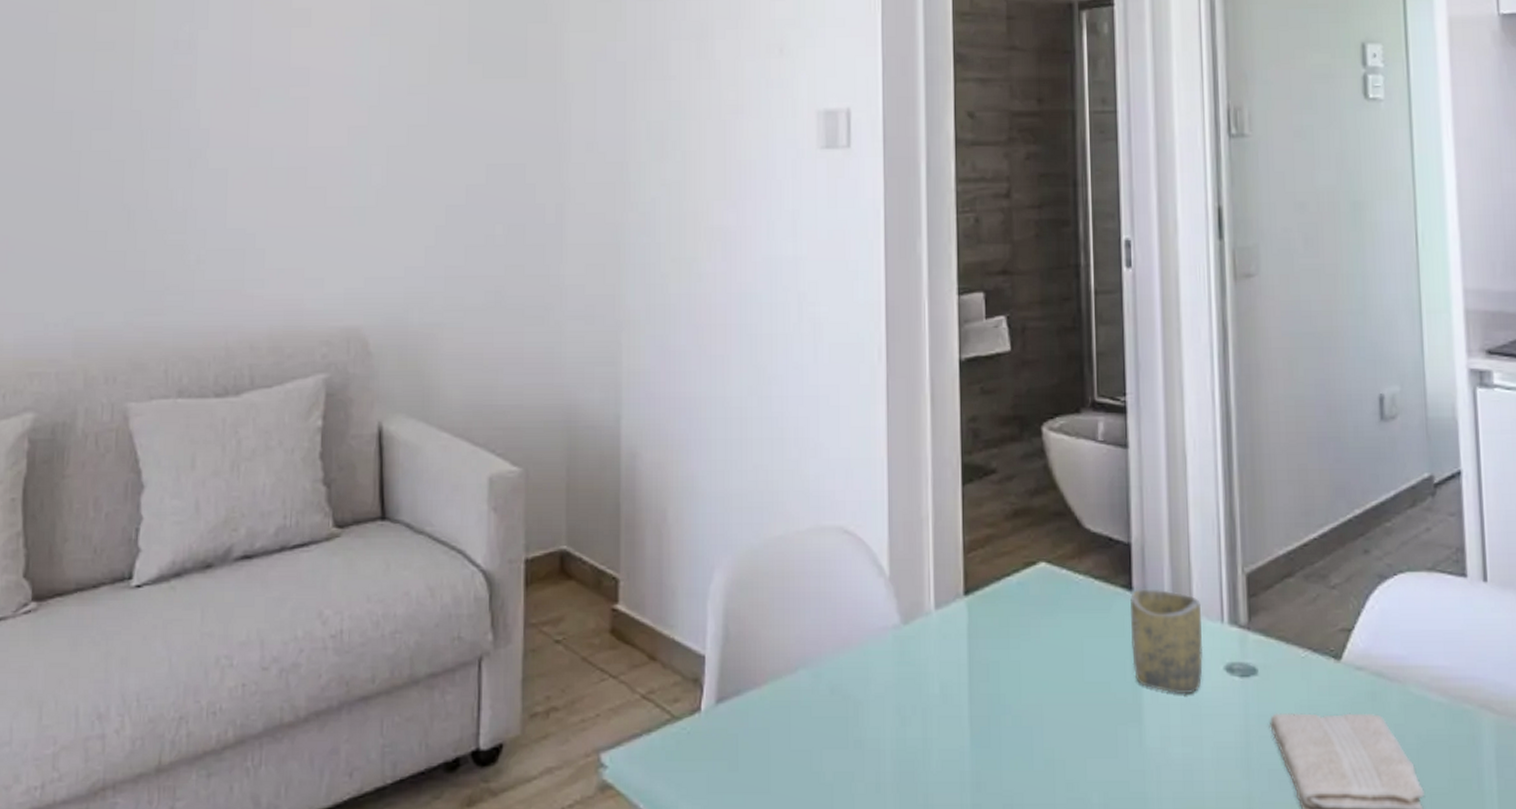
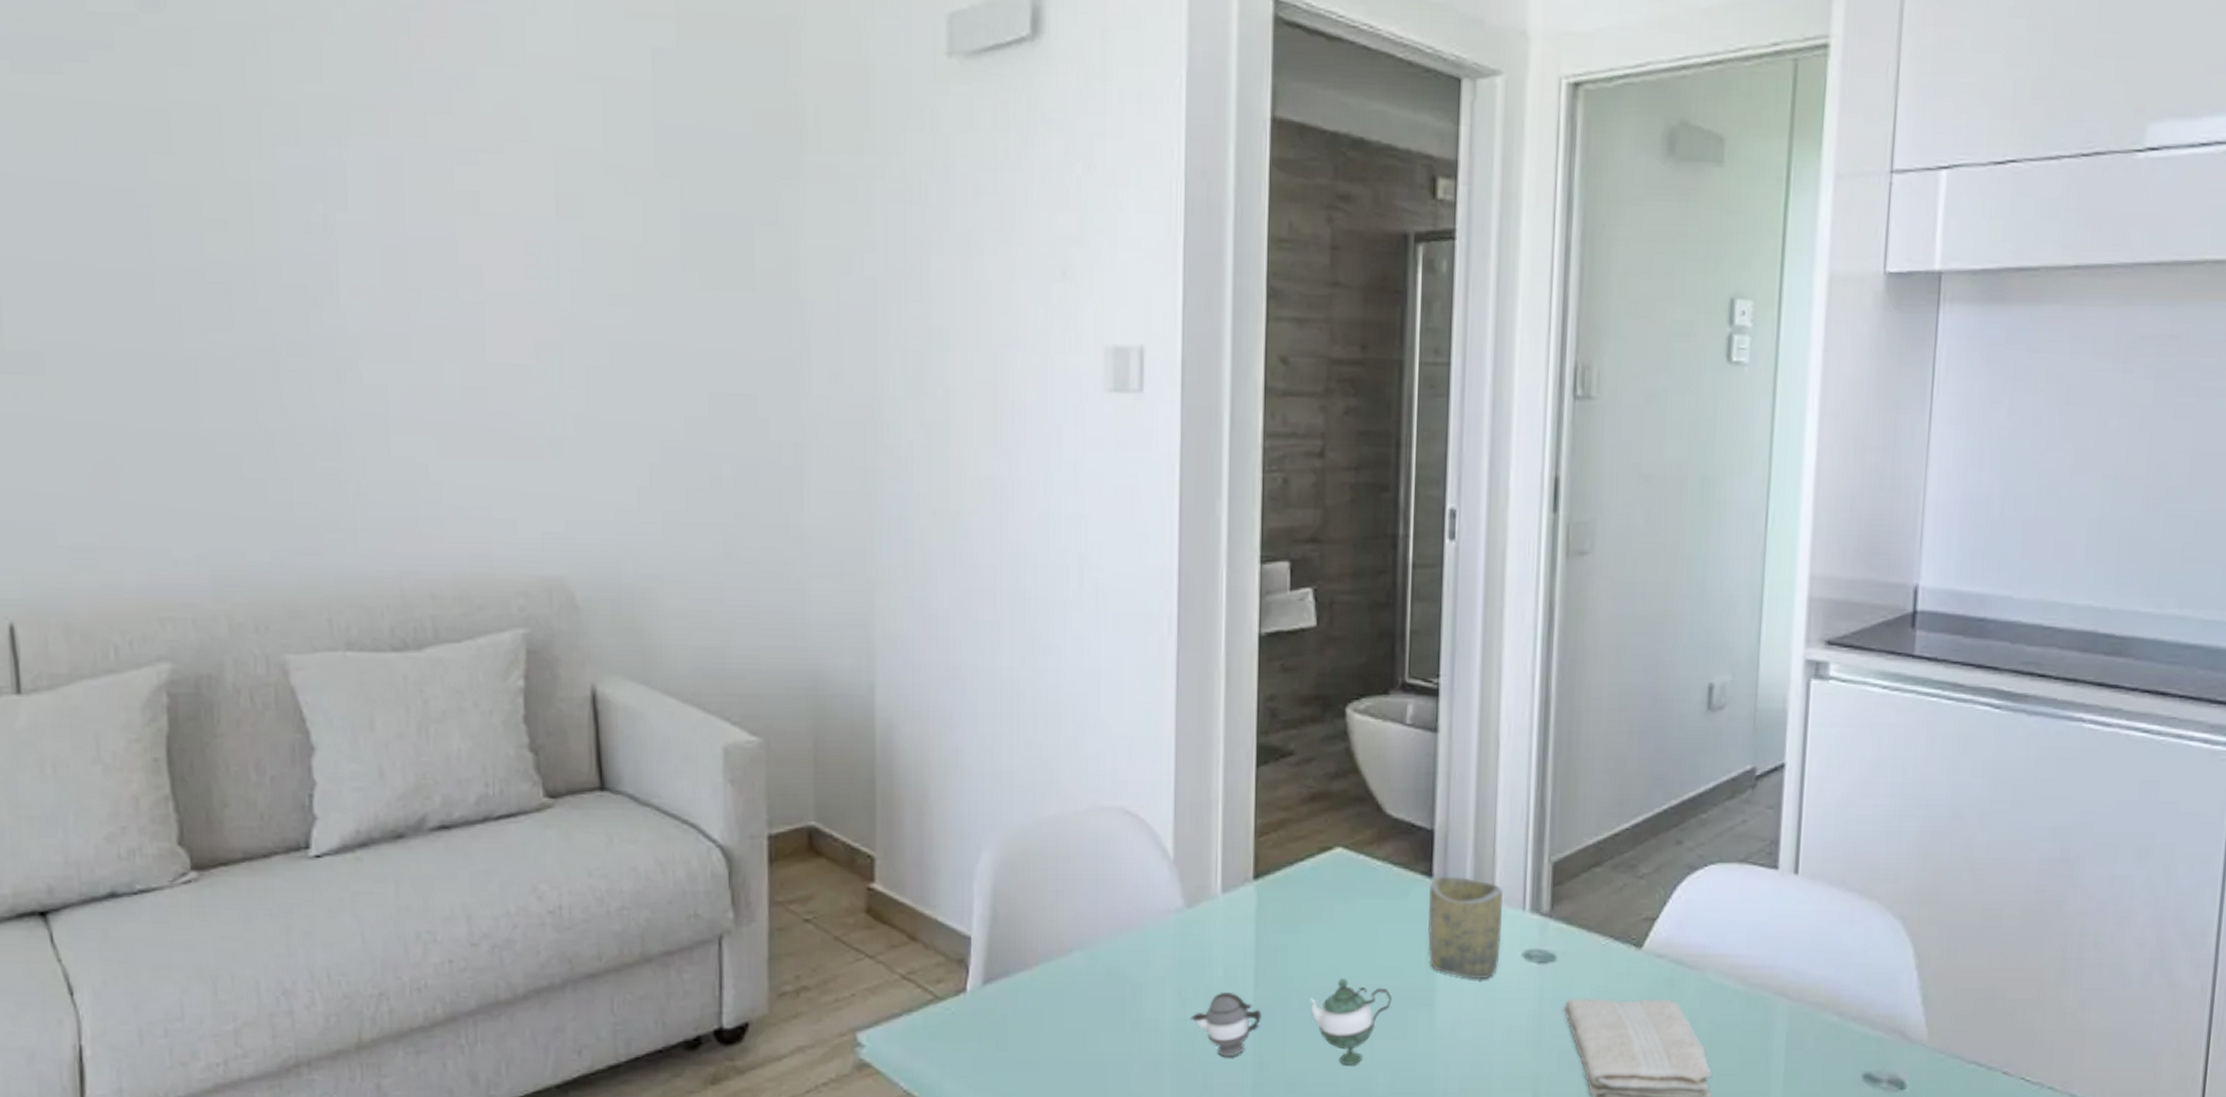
teapot: none [909,694,1102,785] -> present [1189,978,1393,1065]

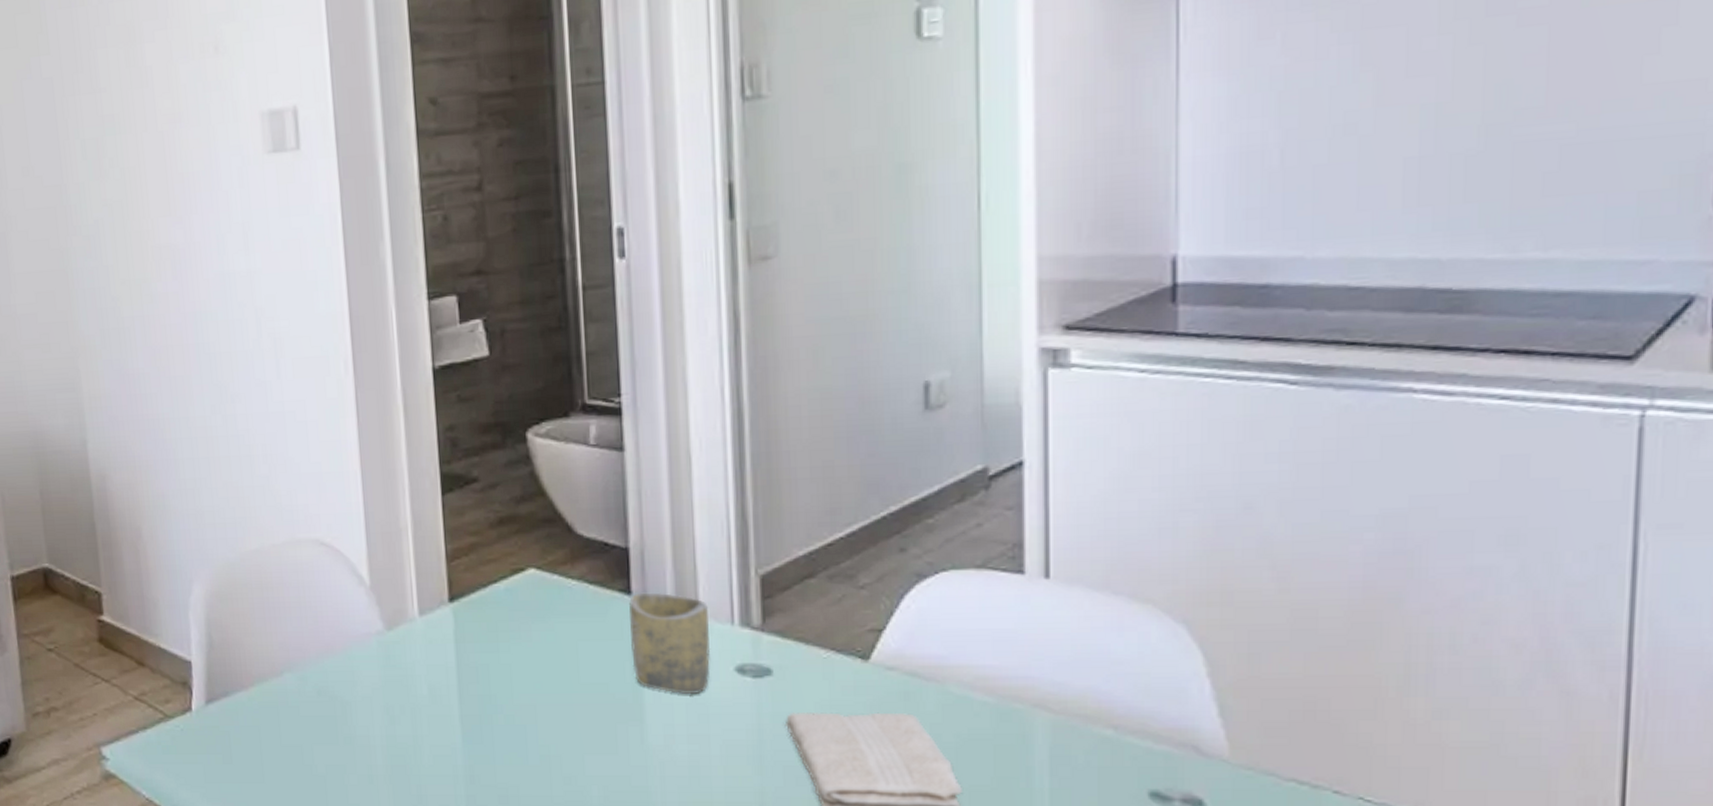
teapot: present [1189,978,1393,1065] -> none [399,695,601,779]

